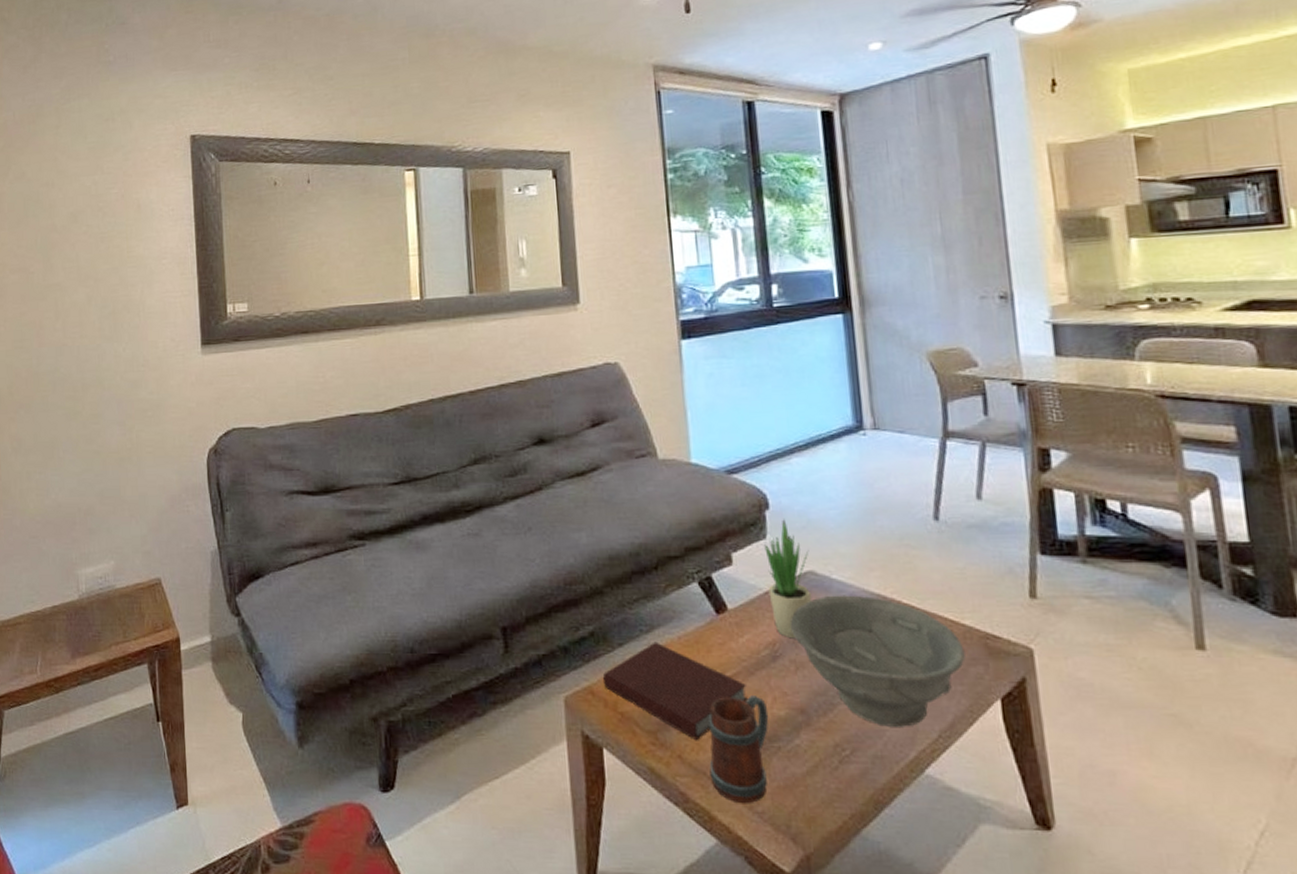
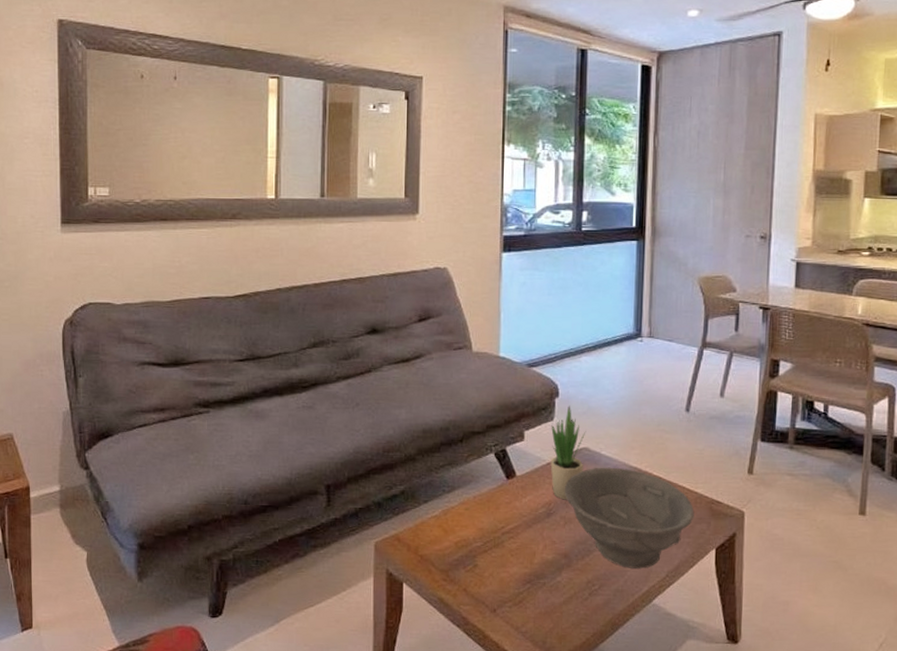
notebook: present [602,641,747,740] -> none [408,500,524,577]
mug: present [708,696,769,804] -> none [488,543,539,626]

